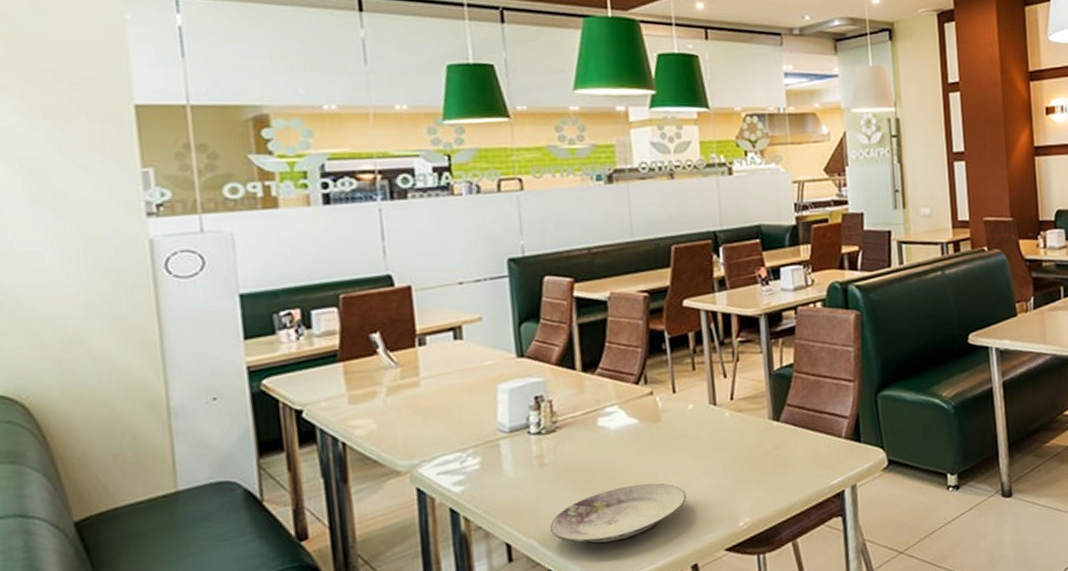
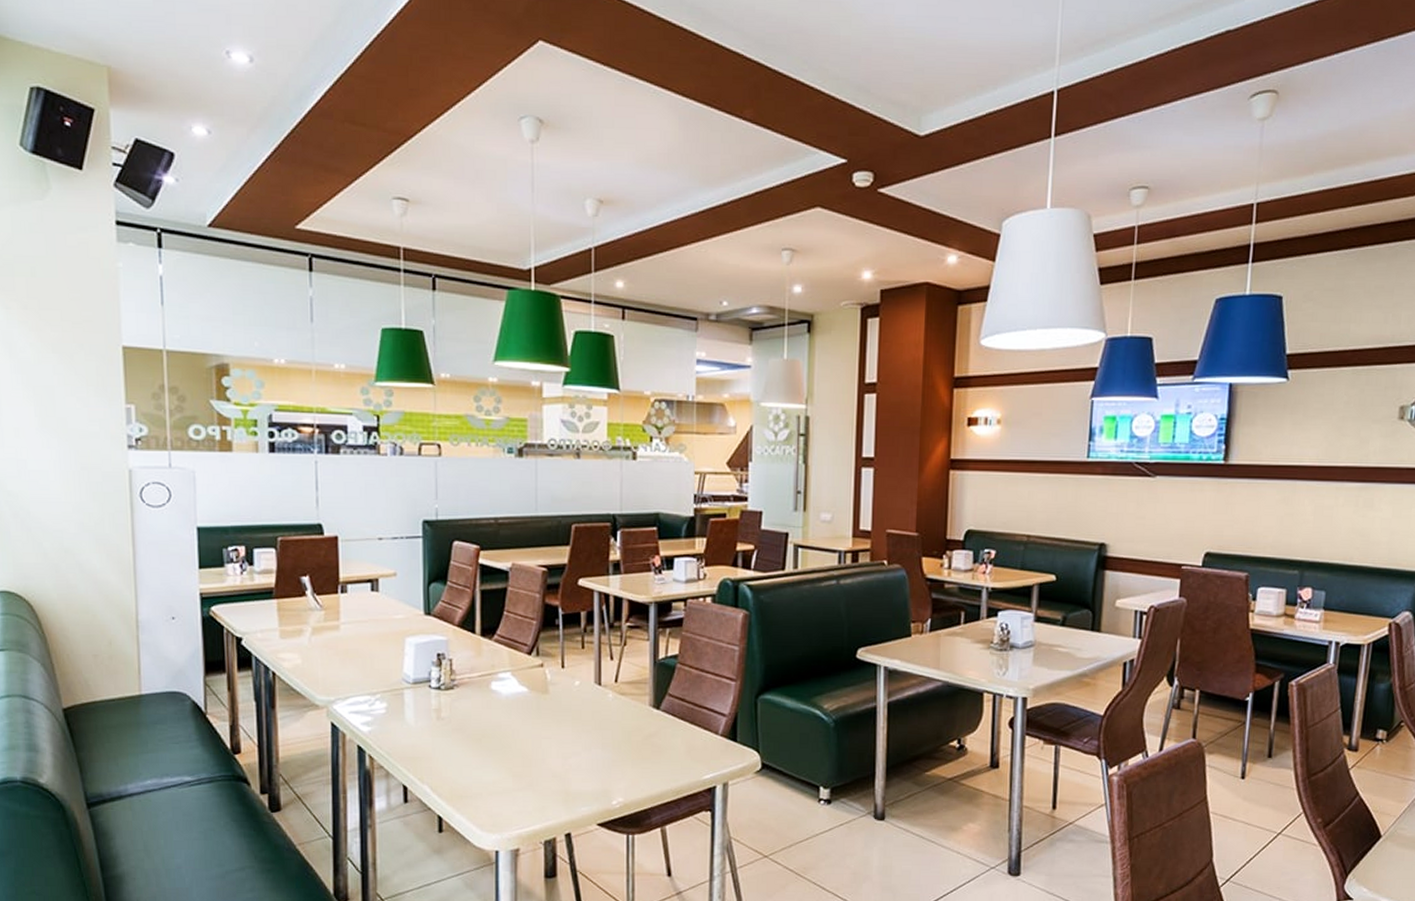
plate: present [550,483,686,543] -> none [442,749,566,800]

